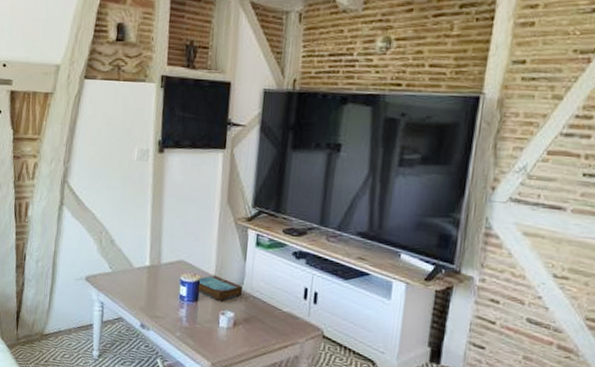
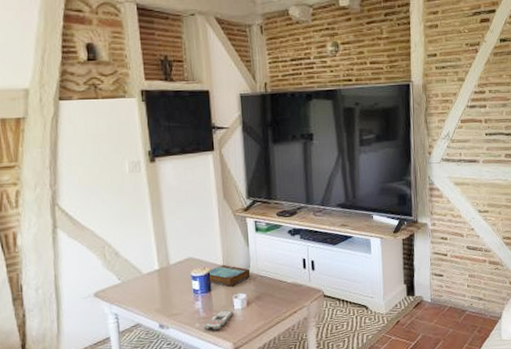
remote control: none [184,324,218,346] -> present [203,309,234,331]

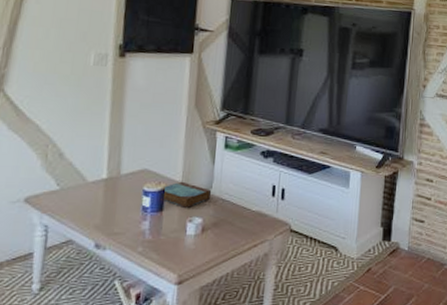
remote control: present [203,309,234,331] -> none [146,234,185,259]

